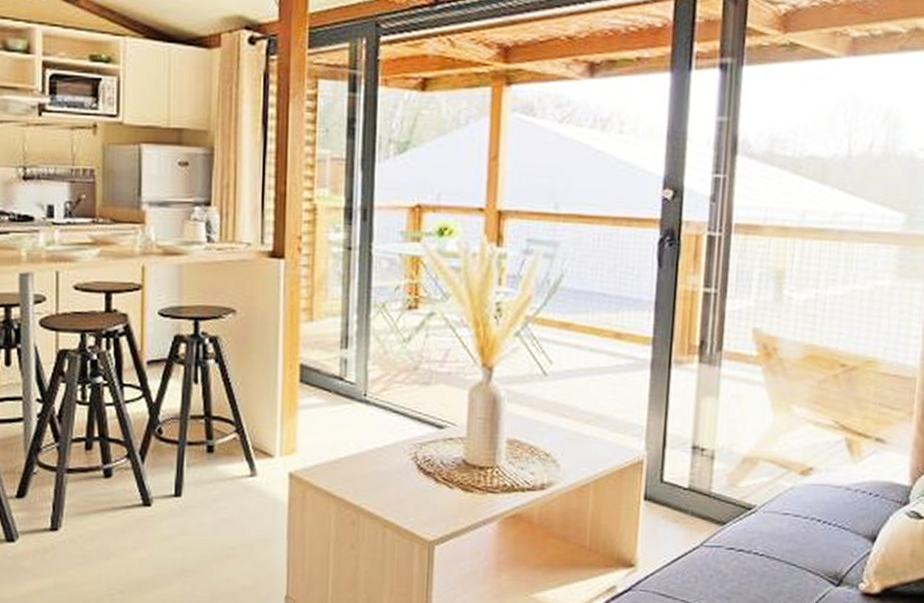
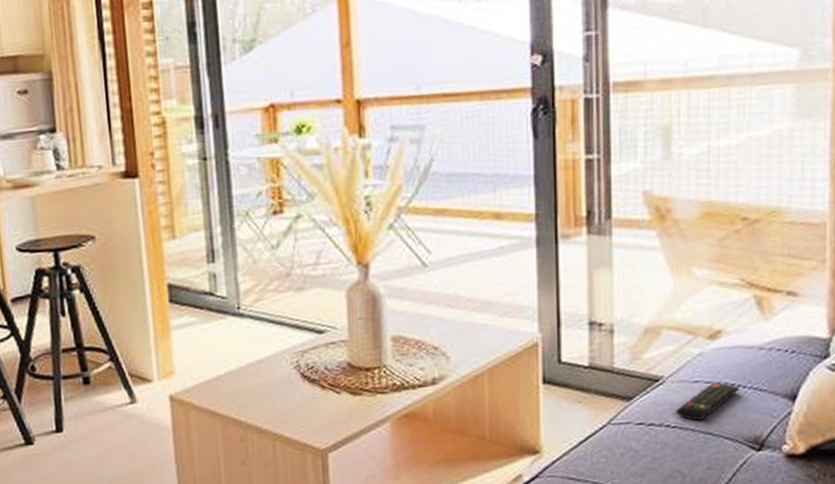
remote control: none [764,517,825,551] -> present [676,383,739,421]

